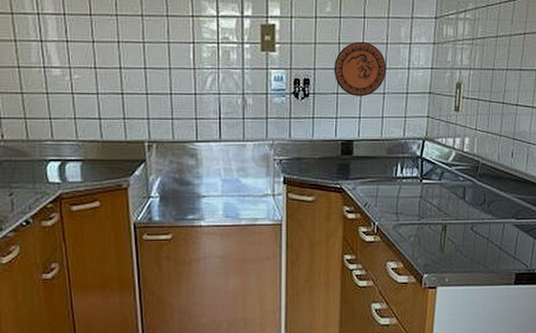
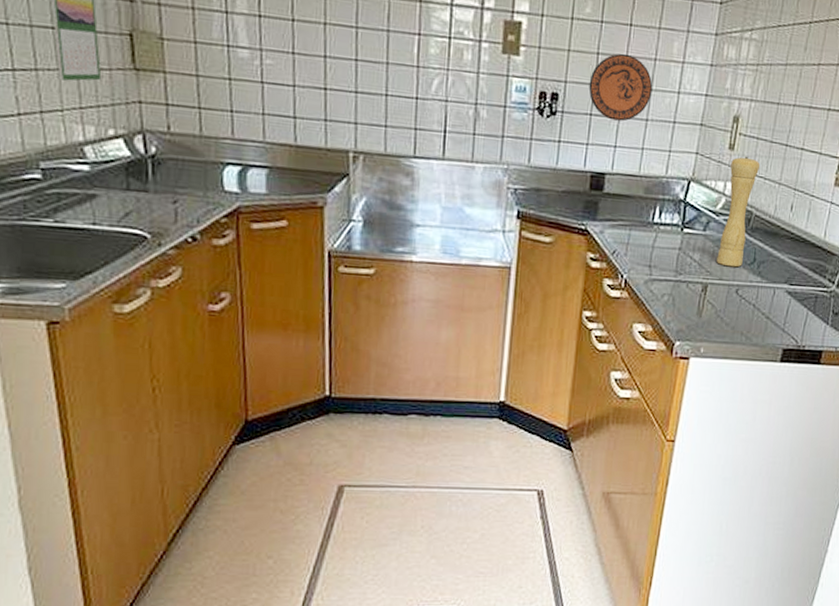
pepper mill: none [452,115,483,208] -> present [716,156,760,268]

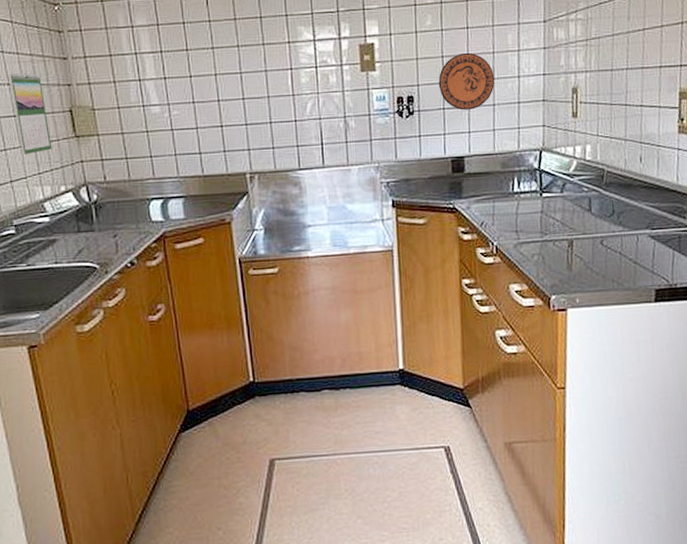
pepper mill: present [716,156,760,268] -> none [576,120,605,222]

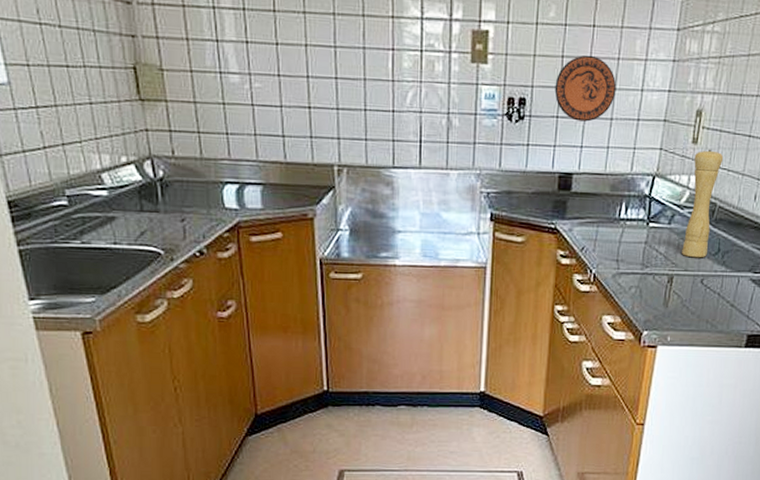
calendar: present [9,72,52,155] -> none [60,12,112,115]
pepper mill: none [576,120,605,222] -> present [682,149,724,258]

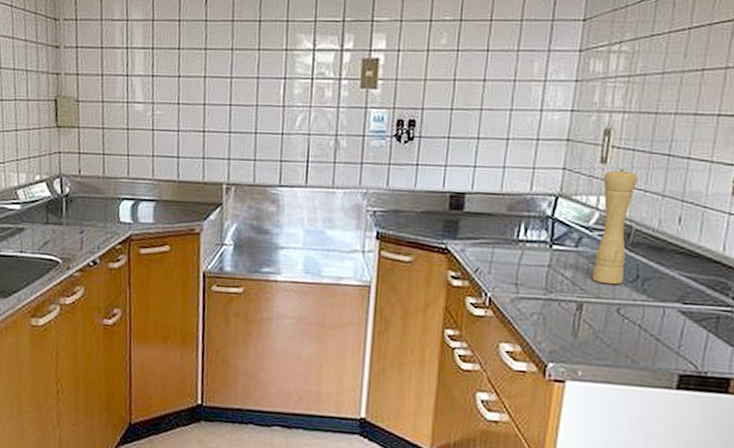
decorative plate: present [554,55,617,122] -> none [446,78,513,142]

